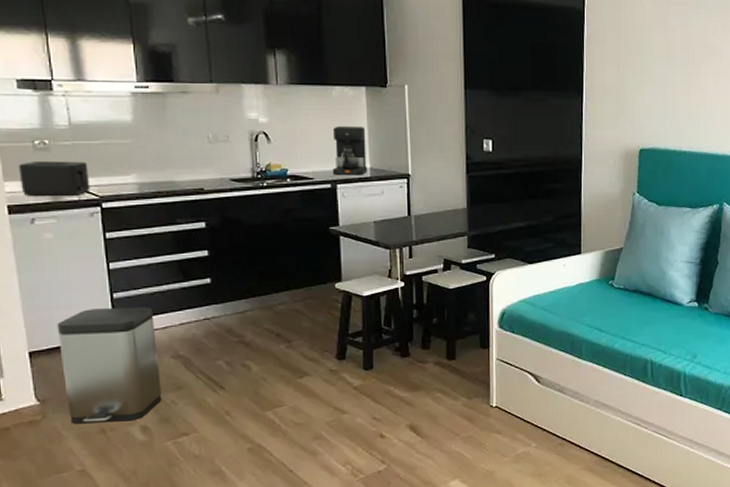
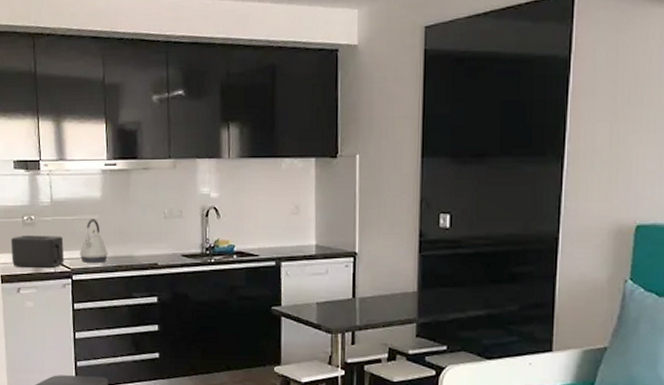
kettle: none [109,143,144,191] -> present [79,218,108,264]
coffee maker: present [332,126,368,175] -> none [277,200,313,252]

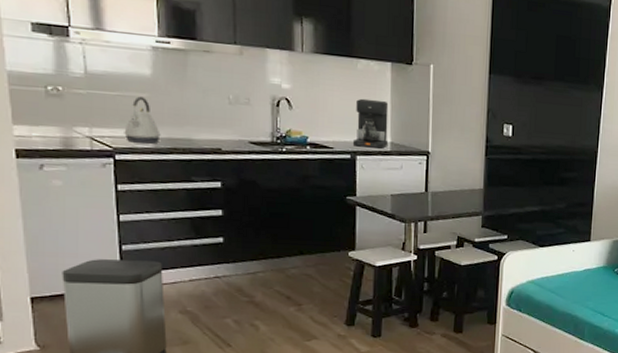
toaster: present [11,236,65,269] -> none [29,107,104,146]
coffee maker: none [277,200,313,252] -> present [352,98,389,149]

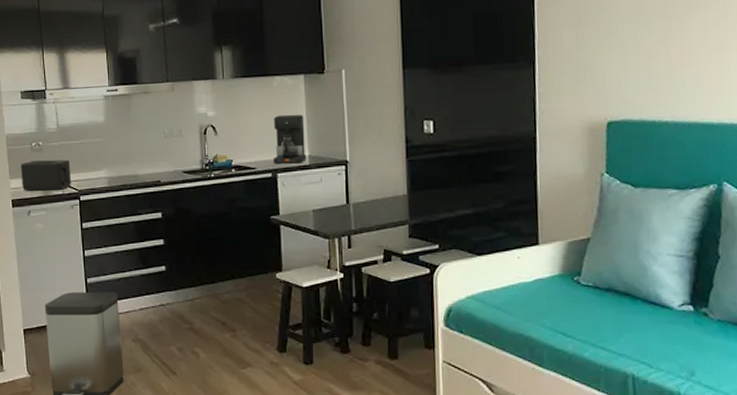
toaster: none [29,107,104,146] -> present [20,159,72,191]
kettle: present [124,96,161,145] -> none [86,141,113,185]

